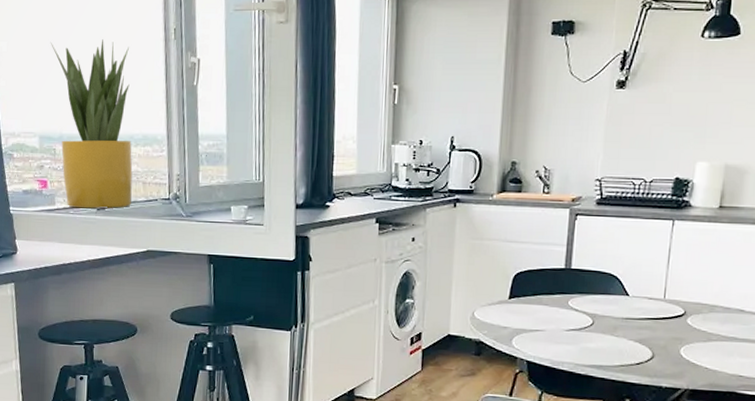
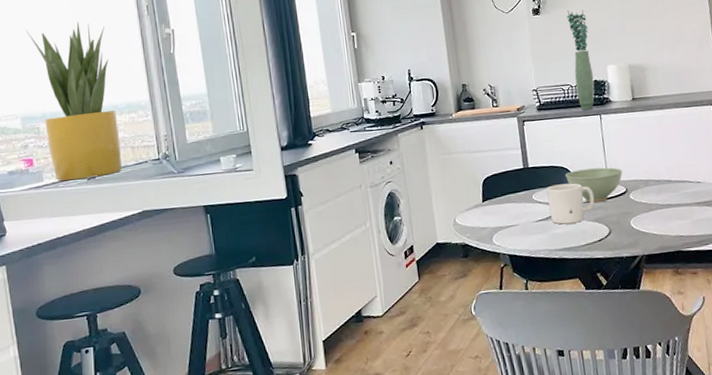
mug: none [584,293,644,340] -> present [546,183,595,225]
bowl: none [612,280,686,321] -> present [564,167,623,203]
vase: none [649,87,684,213] -> present [566,9,595,111]

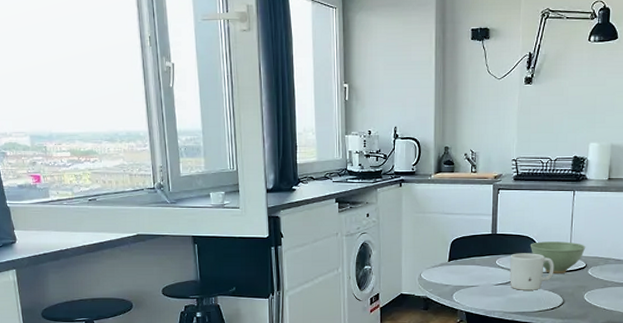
planter: present [25,22,122,182] -> none [34,47,120,199]
vase: present [566,9,595,111] -> none [555,82,578,185]

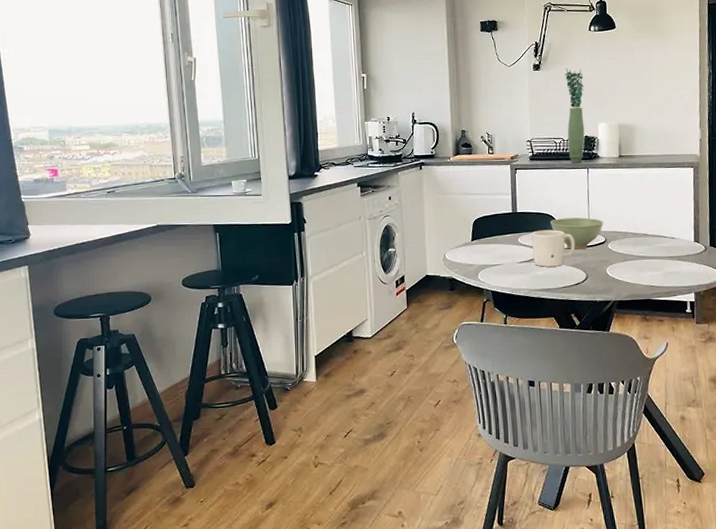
vase: none [555,82,578,185] -> present [564,68,585,164]

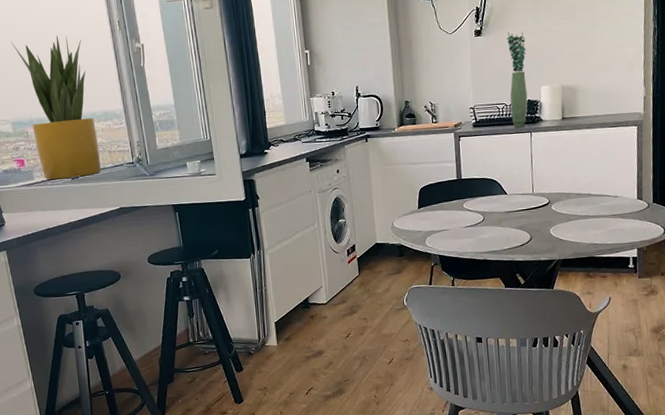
planter: none [56,44,140,192] -> present [10,35,101,180]
mug: present [531,230,576,267] -> none [476,194,520,231]
bowl: present [550,217,604,249] -> none [494,180,547,212]

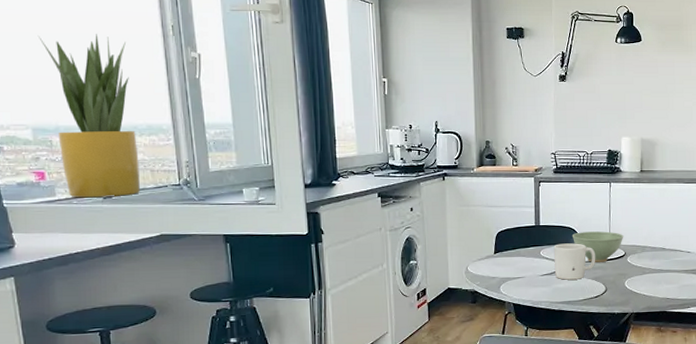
mug: none [476,194,520,231] -> present [553,243,596,280]
bowl: none [494,180,547,212] -> present [572,231,624,262]
vase: present [506,32,528,128] -> none [590,80,609,178]

